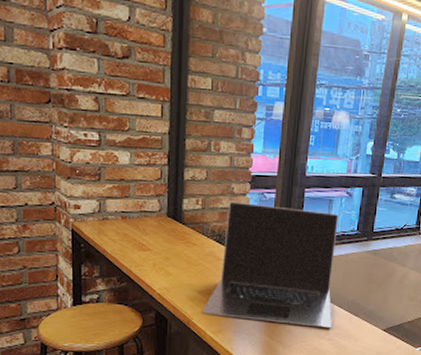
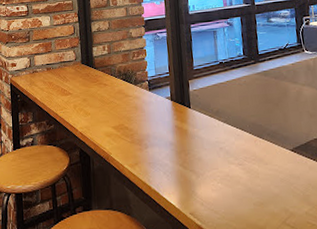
laptop: present [202,201,339,328] -> none [118,42,239,153]

